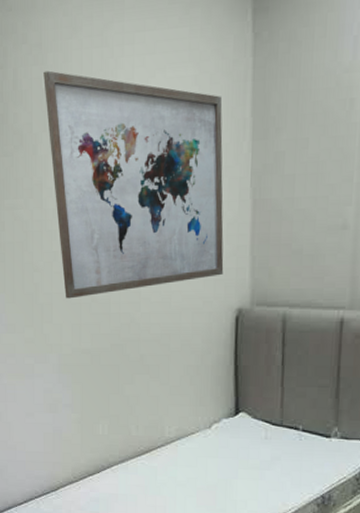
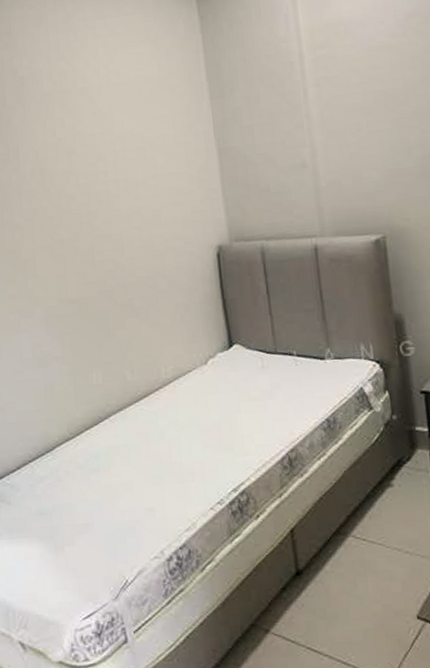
wall art: present [43,70,224,299] -> none [14,53,200,252]

